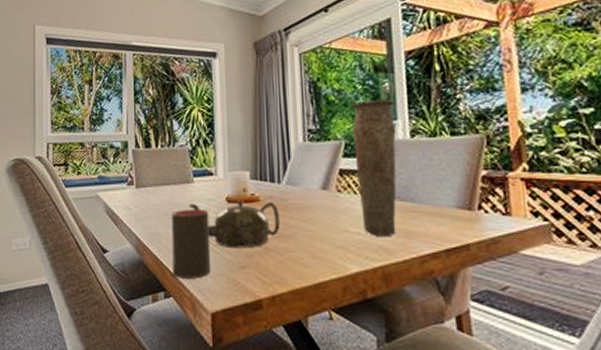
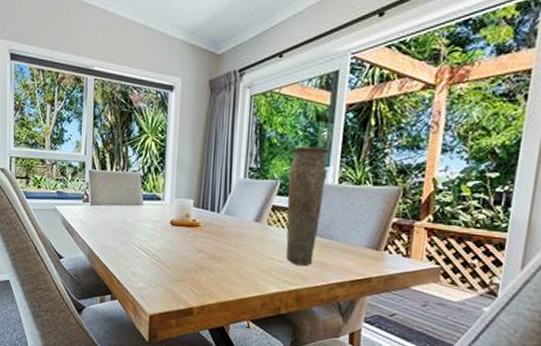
cup: present [171,208,211,279] -> none [119,227,154,287]
teapot: present [189,200,280,249] -> none [137,223,215,266]

